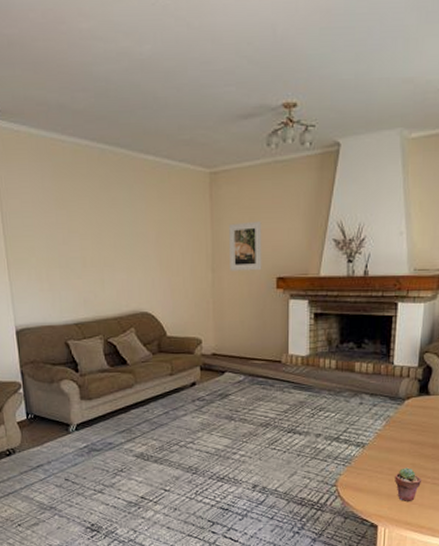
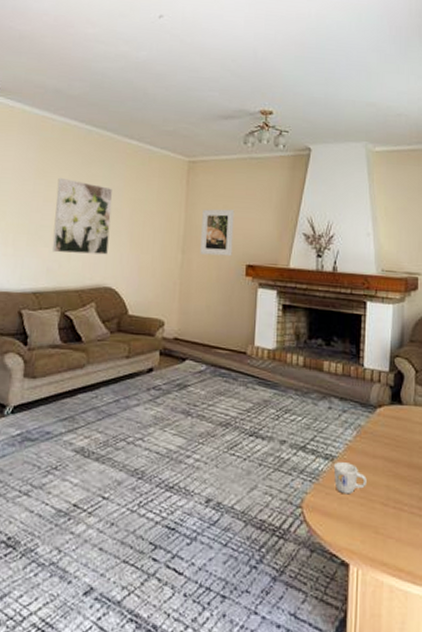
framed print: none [79,205,139,284] -> present [52,177,113,255]
mug: none [364,448,394,473] -> present [333,462,367,495]
potted succulent: present [395,467,421,501] -> none [368,490,397,534]

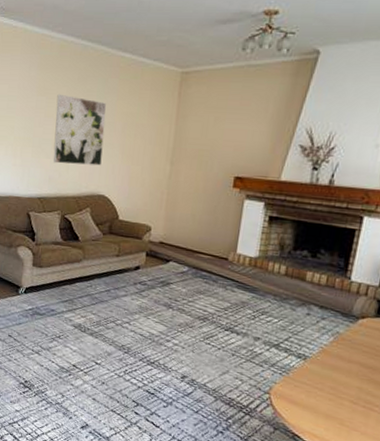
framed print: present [200,209,235,257] -> none [188,120,227,168]
mug: present [333,462,367,495] -> none [304,361,338,390]

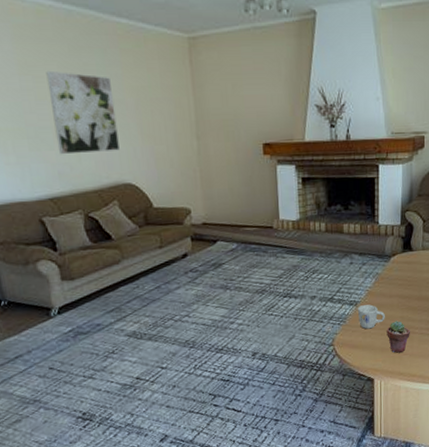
mug: none [304,361,338,390] -> present [357,304,385,329]
potted succulent: none [336,390,367,427] -> present [386,321,410,353]

